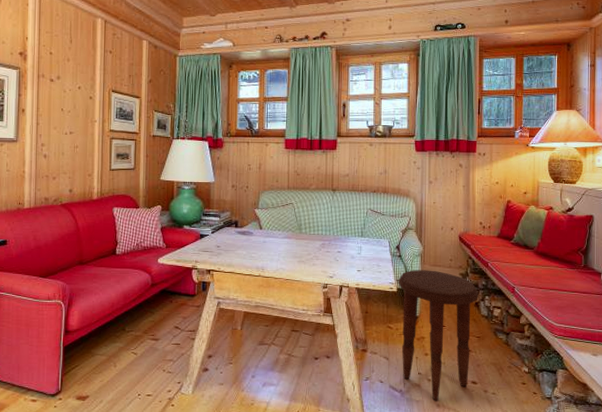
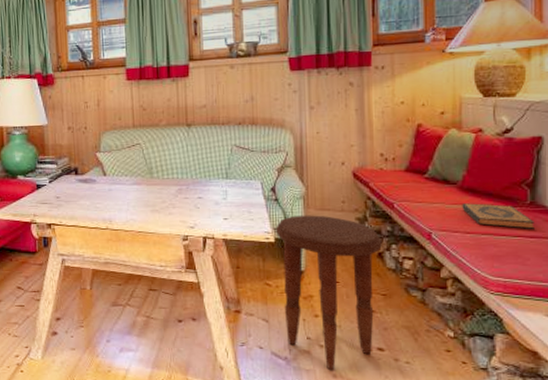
hardback book: none [537,265,586,287] -> present [462,203,535,230]

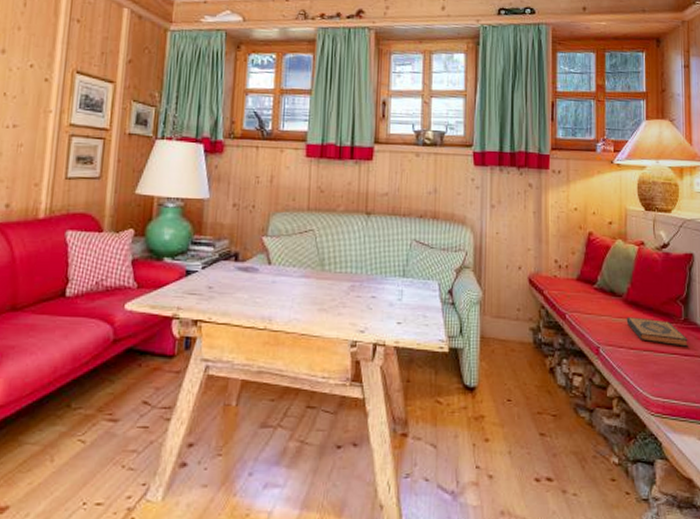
side table: present [275,215,382,371] -> none [450,322,554,507]

